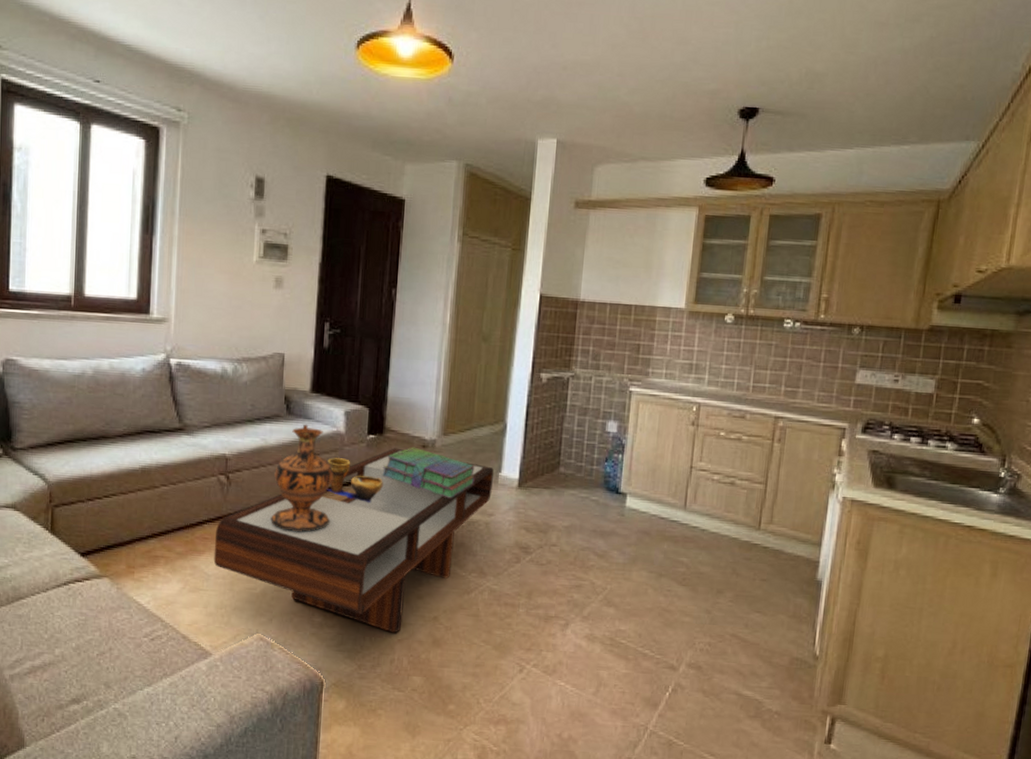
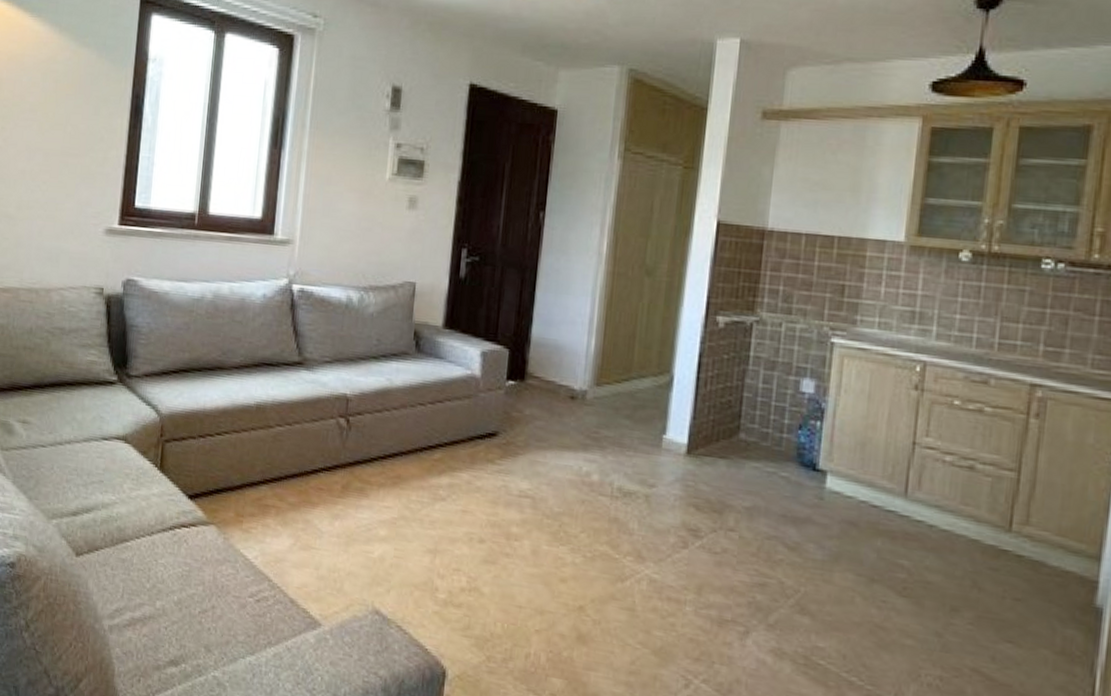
coffee table: present [213,448,494,633] -> none [328,397,657,622]
vase: present [271,424,334,532] -> none [393,364,466,490]
decorative bowl: present [327,458,384,504] -> none [457,405,524,462]
stack of books: present [381,447,475,499] -> none [521,397,633,463]

